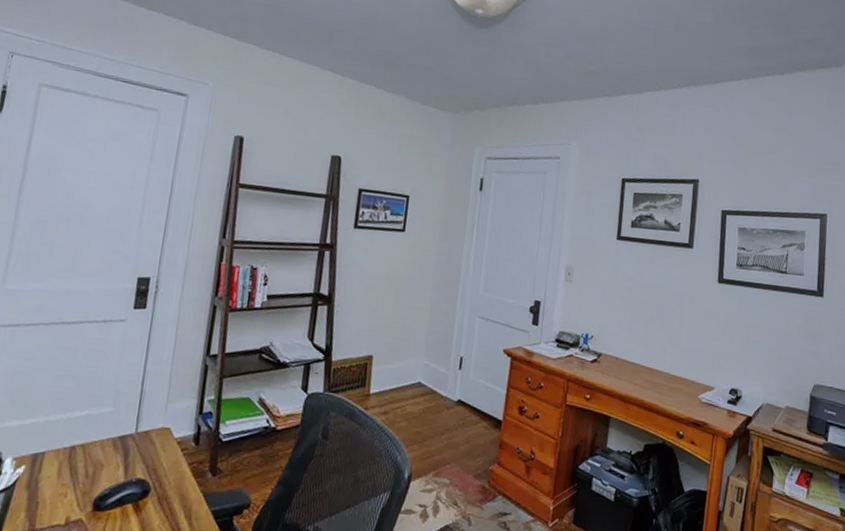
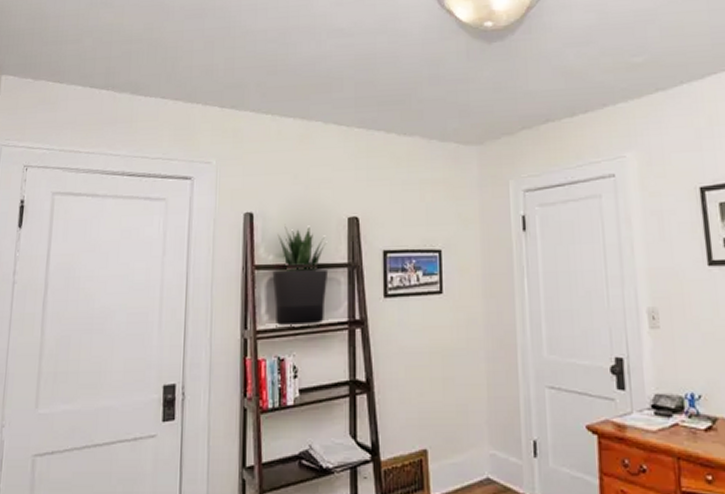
planter: none [253,154,308,243] -> present [272,227,329,327]

